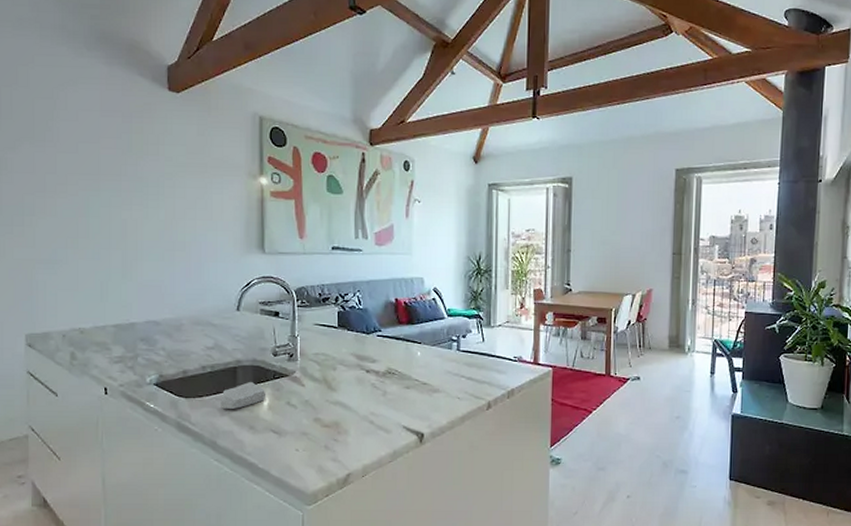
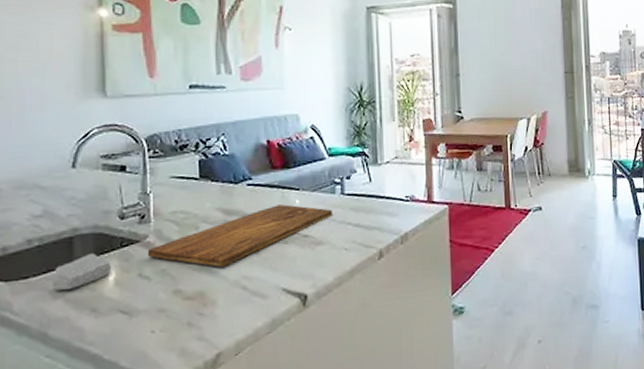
cutting board: none [294,355,449,403] -> present [147,204,333,267]

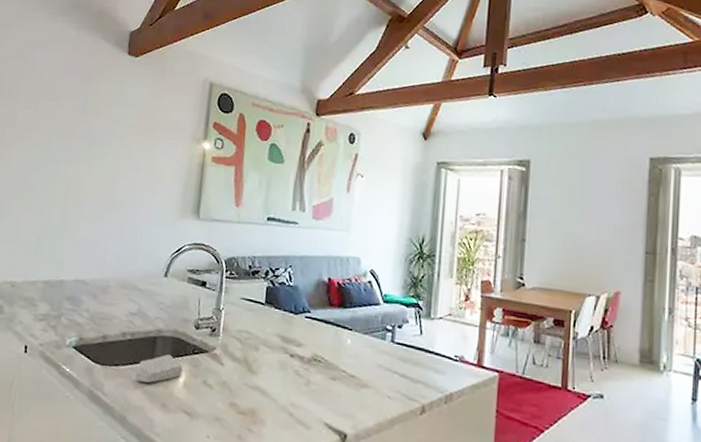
cutting board: present [147,204,333,267] -> none [212,341,381,390]

